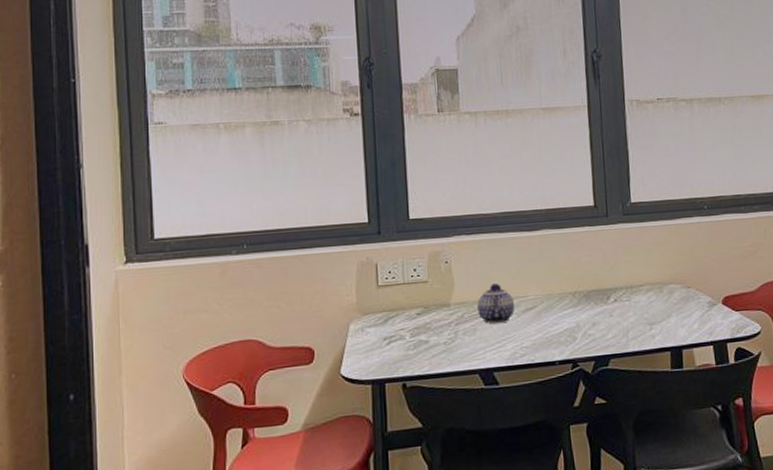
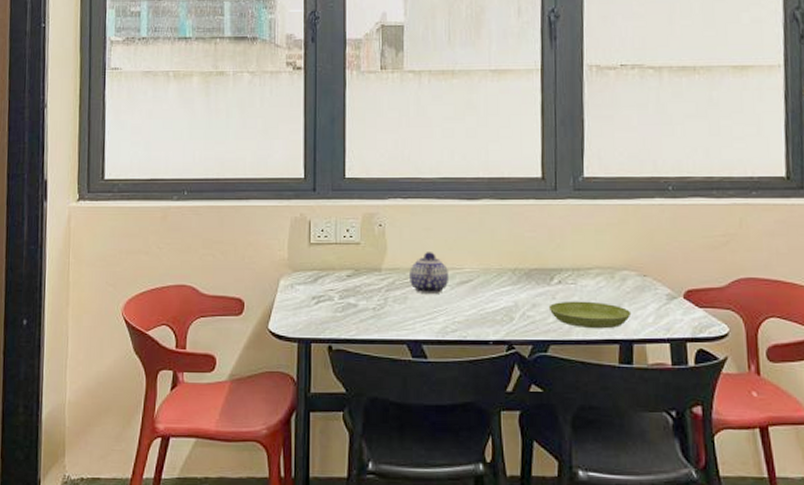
saucer: none [607,315,679,340] -> present [548,301,632,329]

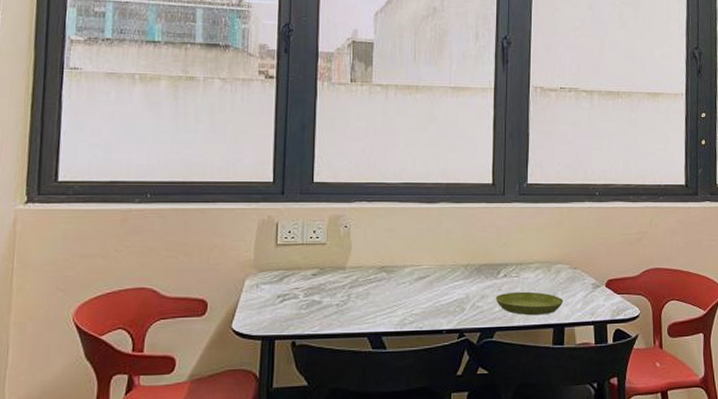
teapot: present [410,252,449,293] -> none [372,251,409,289]

